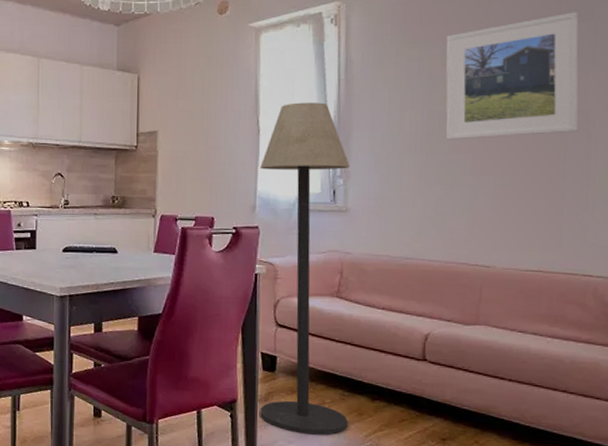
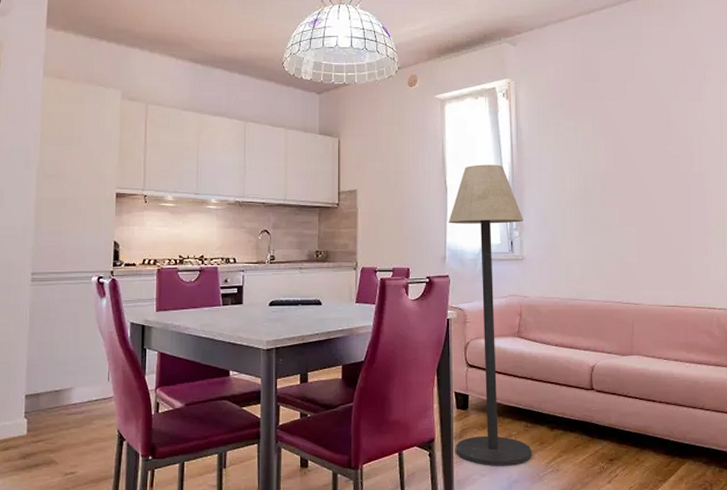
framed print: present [446,12,580,140] -> none [594,93,697,197]

